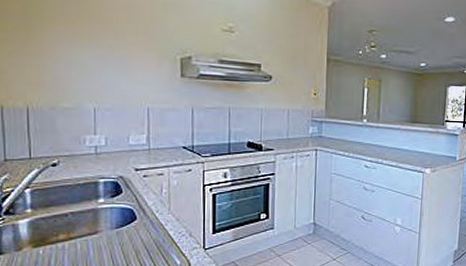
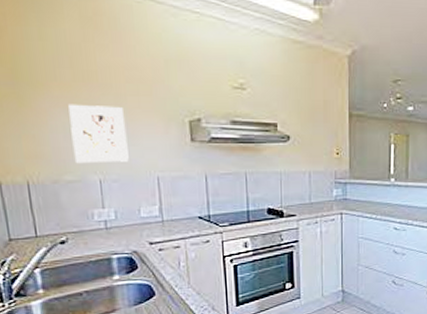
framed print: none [72,38,123,93] -> present [68,104,129,164]

